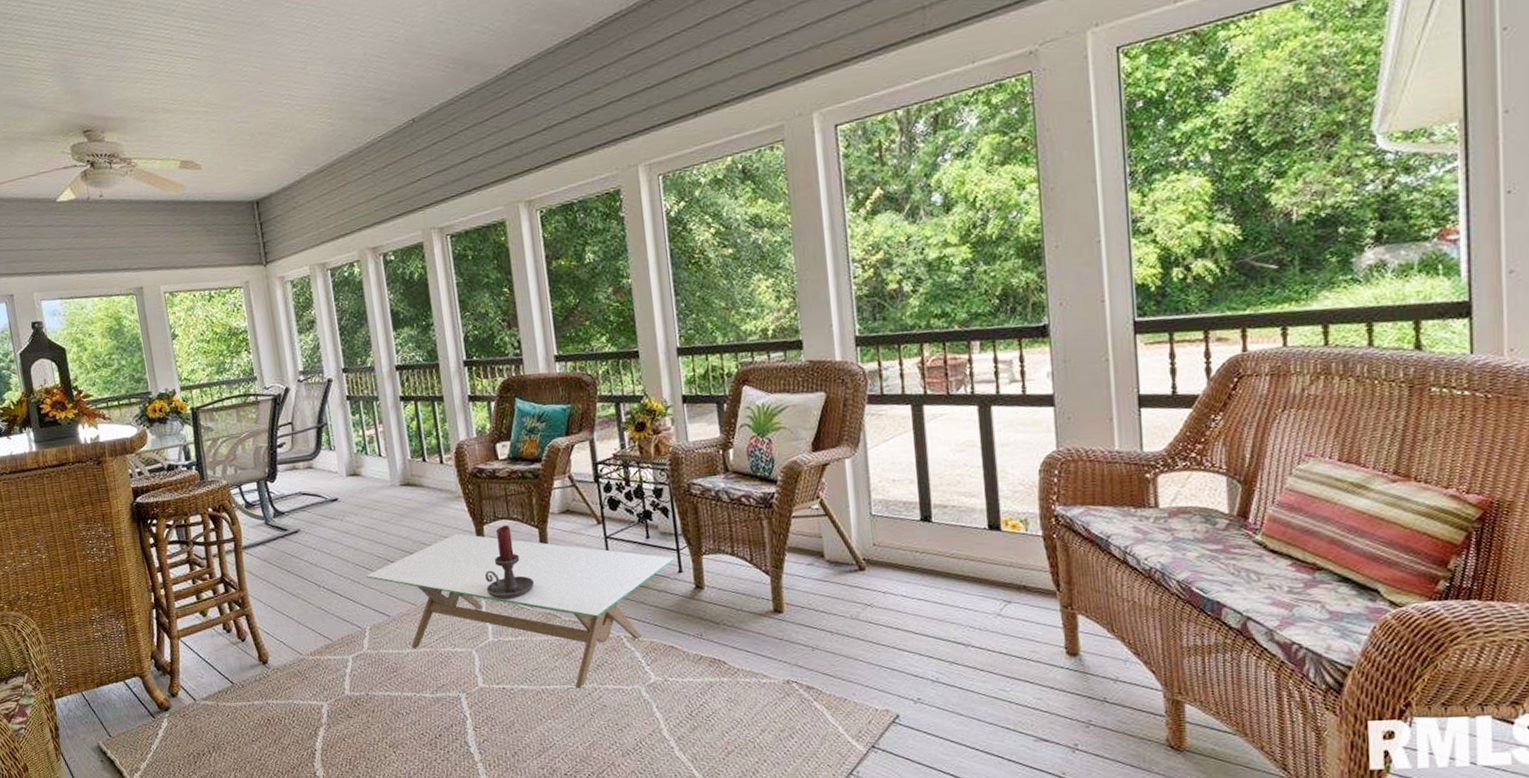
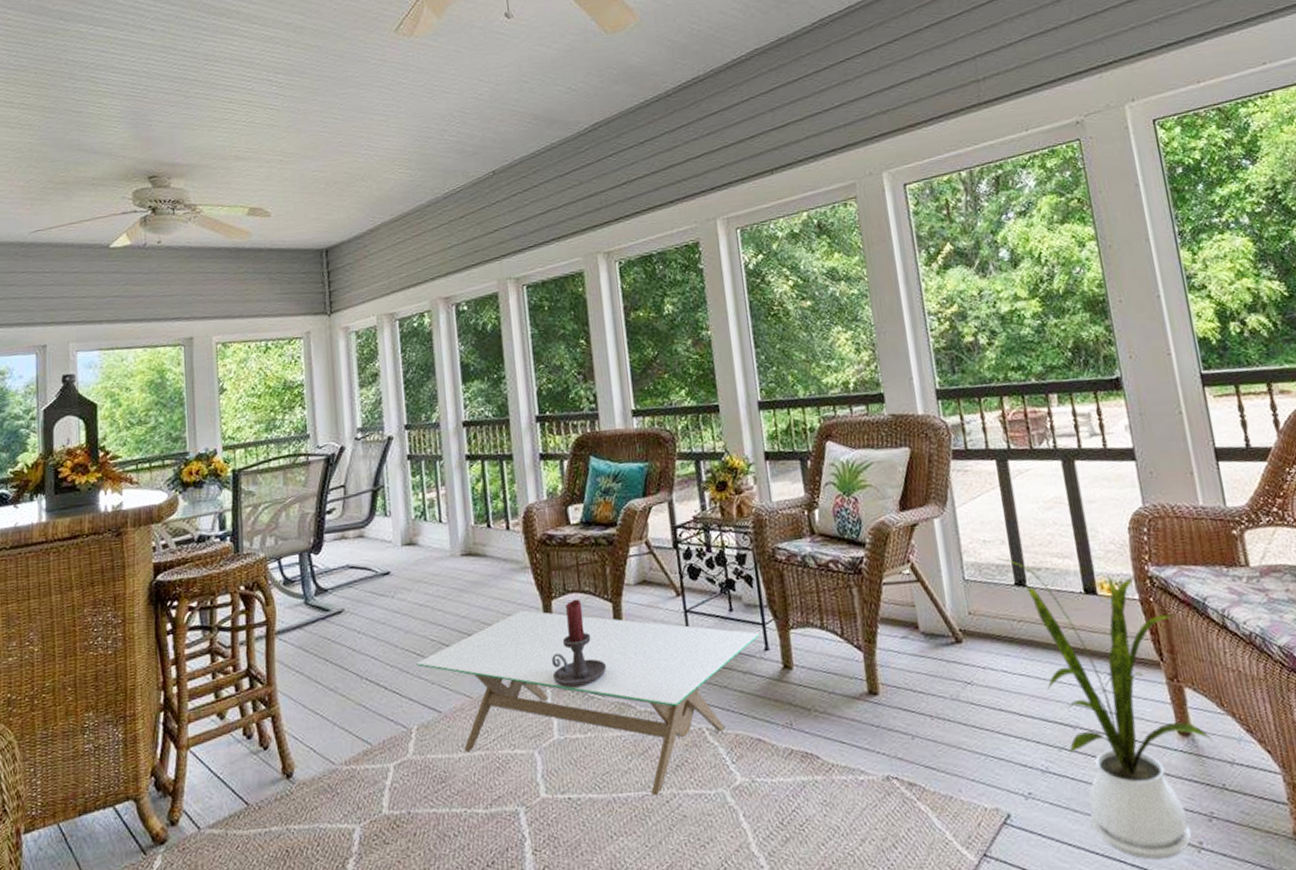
house plant: none [905,495,1100,756] -> present [997,557,1214,860]

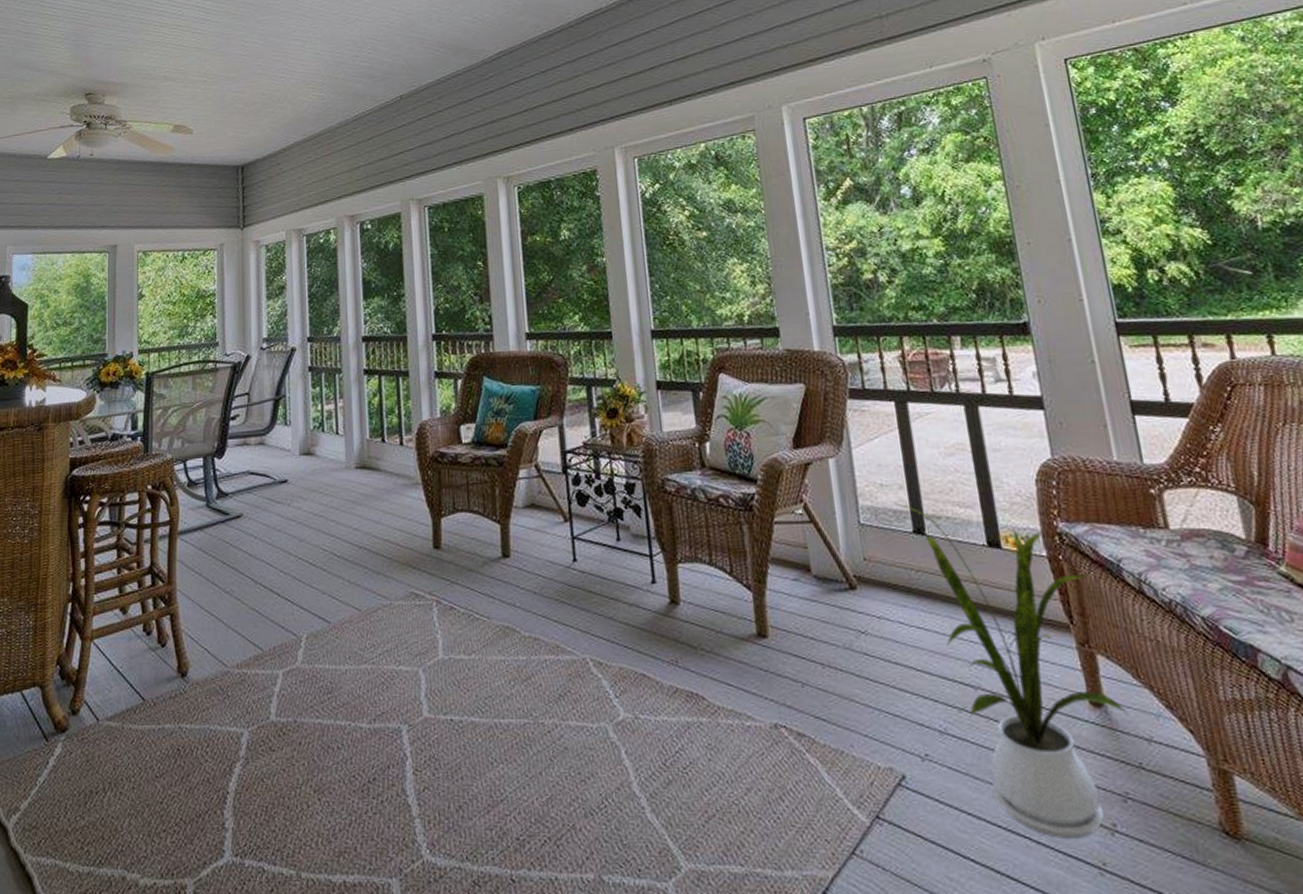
coffee table: present [416,610,759,795] -> none [309,526,646,724]
candle holder: present [551,599,607,688] -> none [438,518,493,607]

